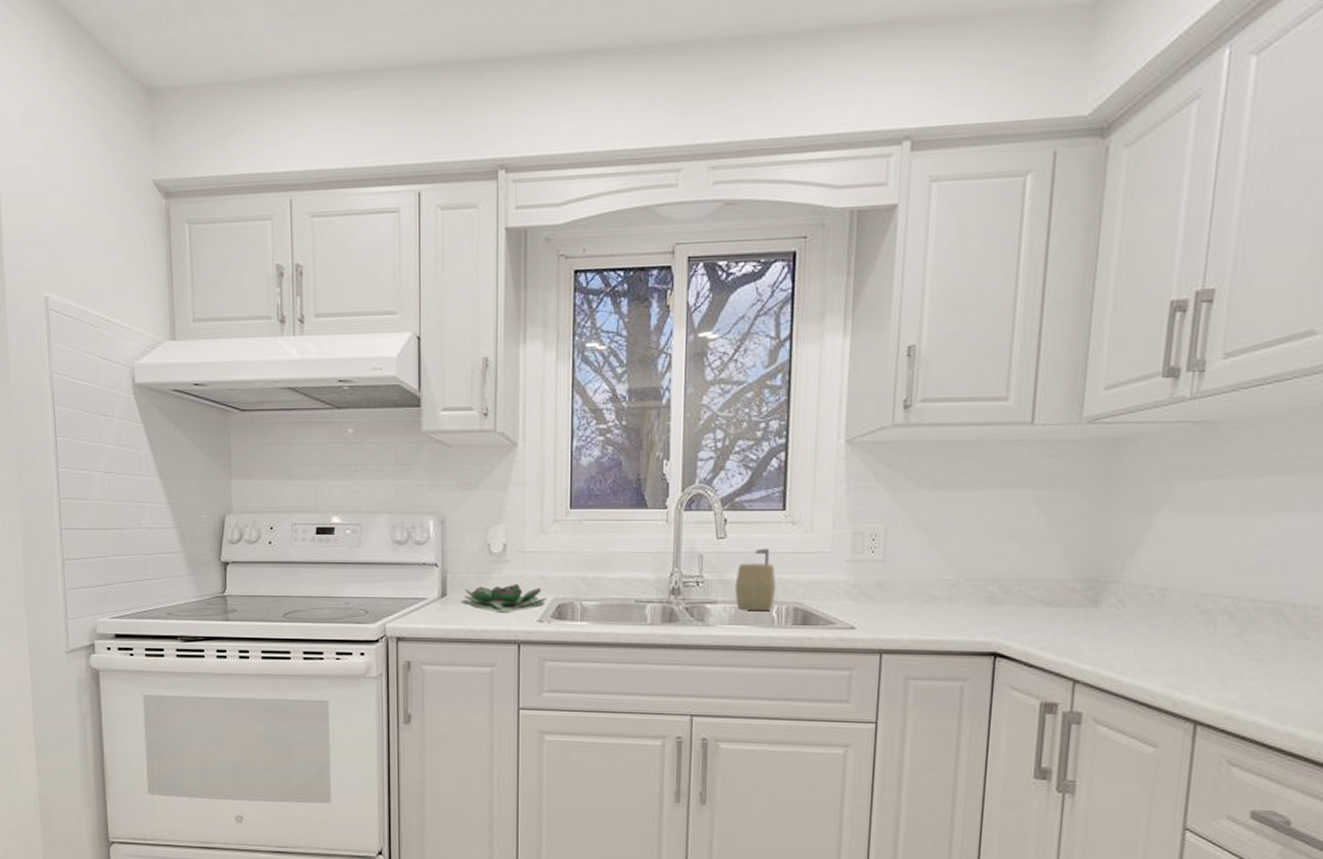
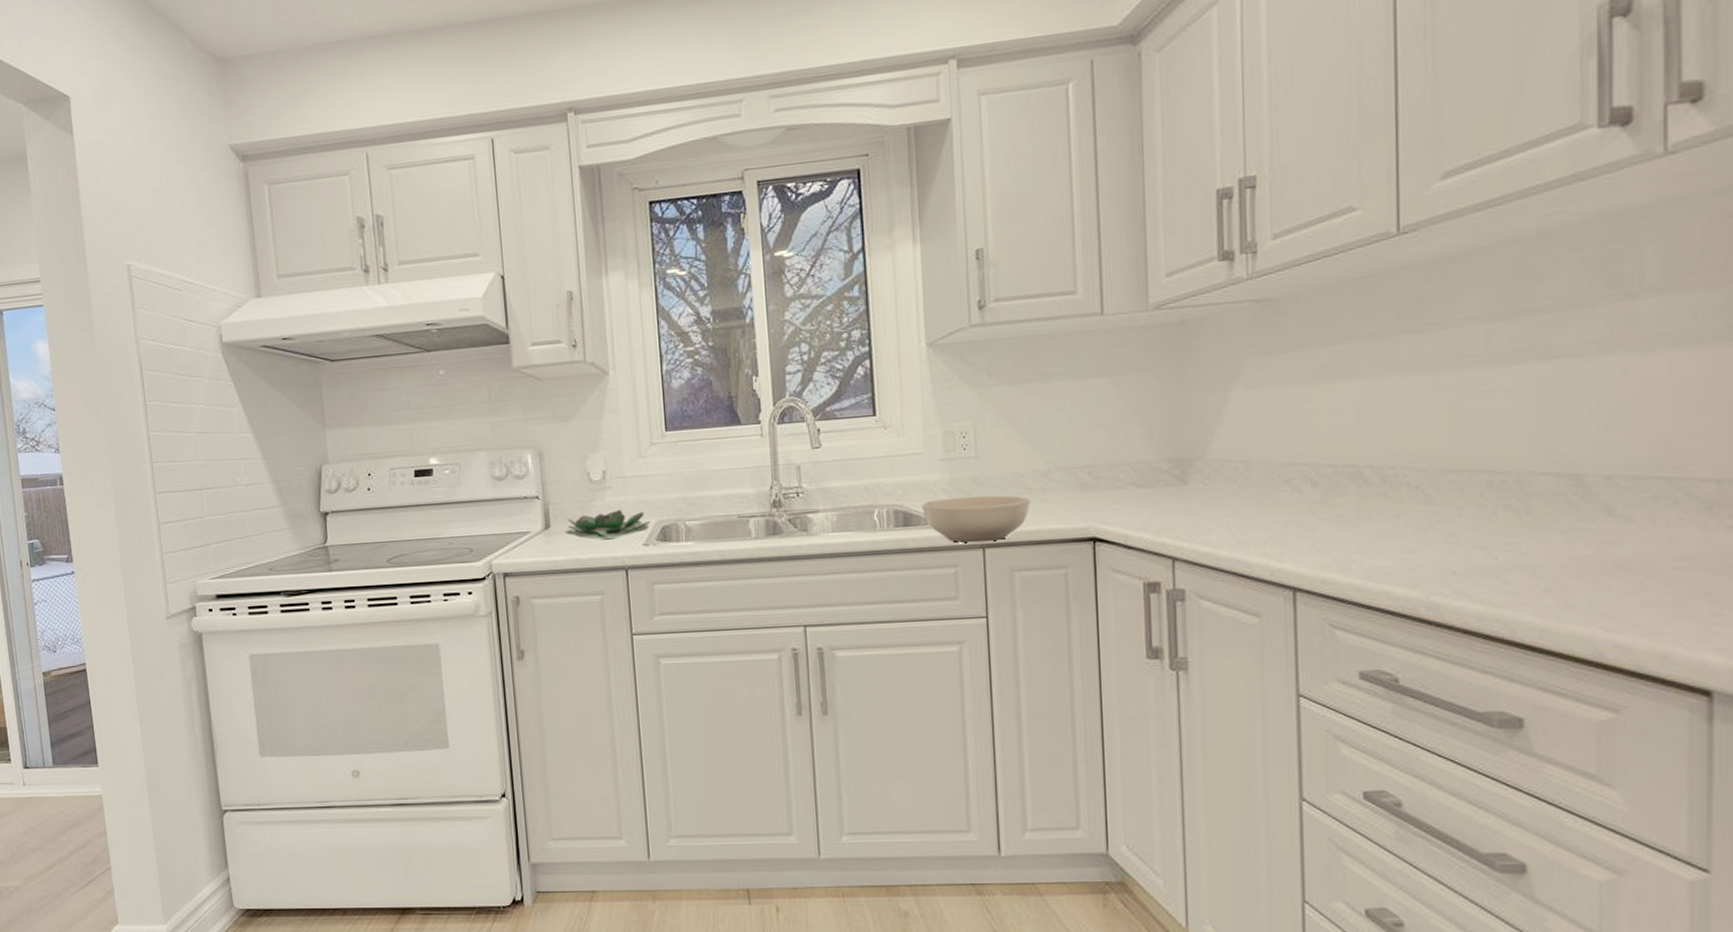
soap dispenser: present [735,548,776,612] -> none [834,454,875,518]
bowl: none [822,600,934,648] -> present [921,495,1030,543]

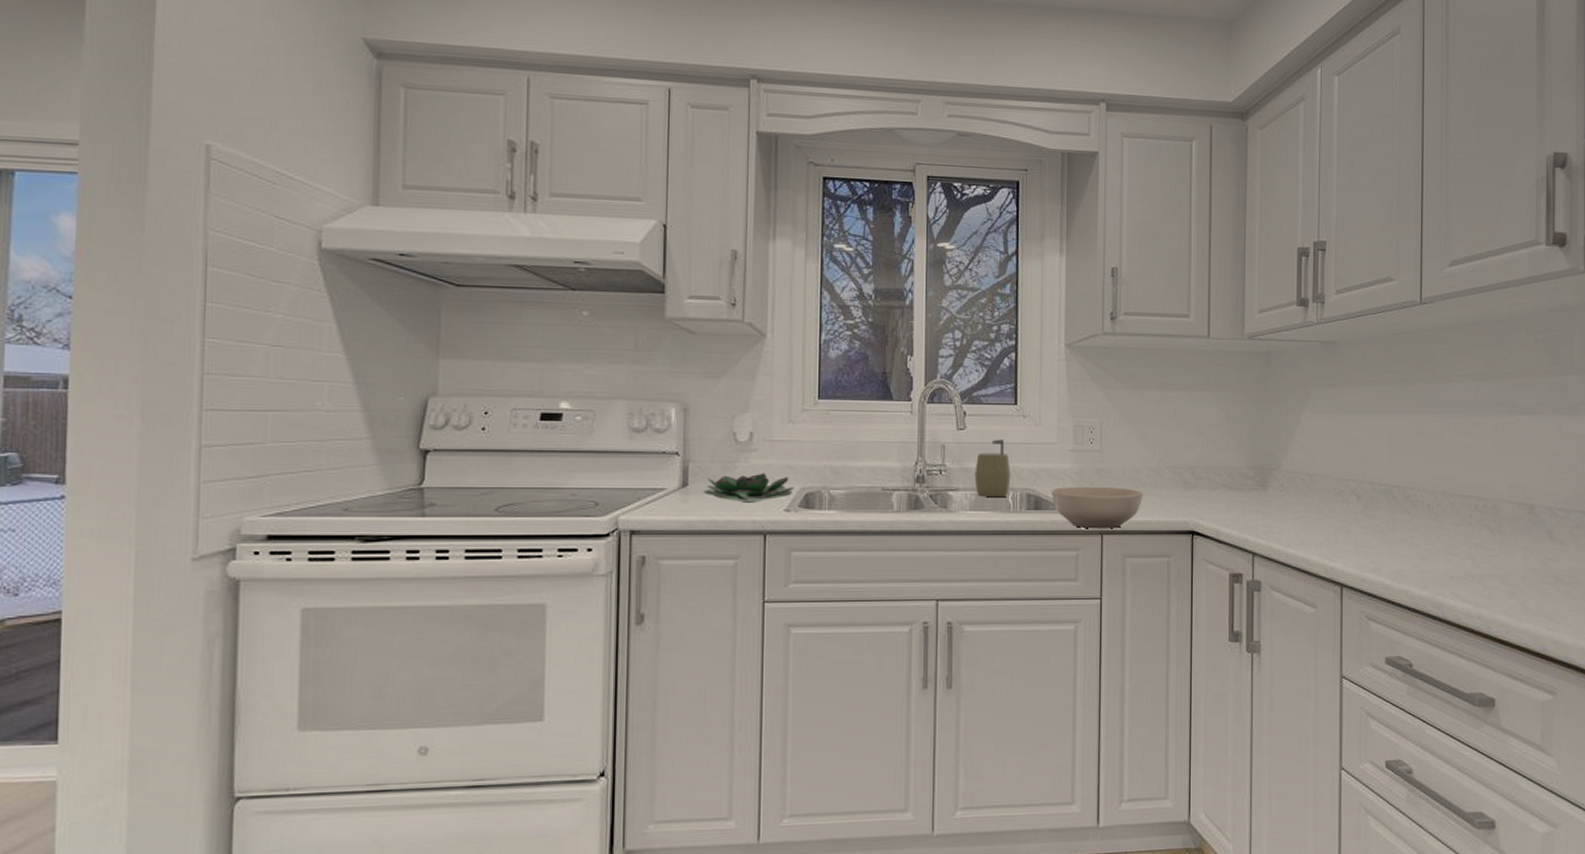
soap dispenser: none [834,454,875,518] -> present [974,439,1011,498]

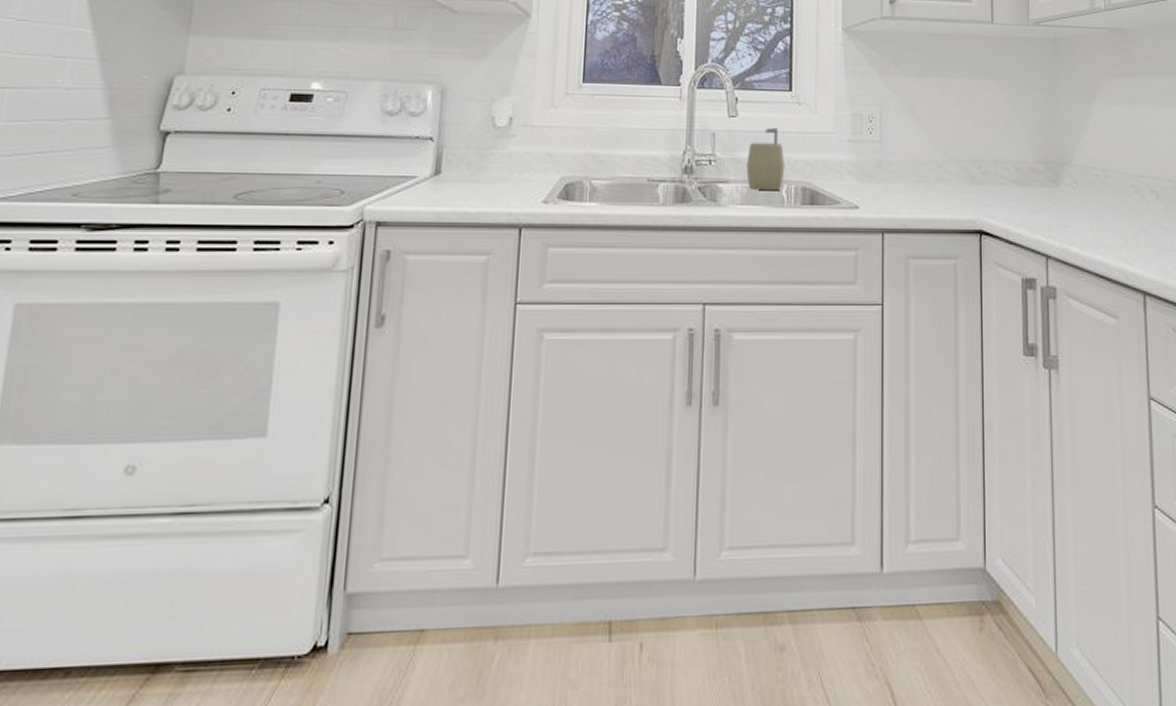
succulent plant: present [703,473,795,503] -> none [457,161,554,193]
bowl: present [1051,486,1143,529] -> none [828,179,926,227]

